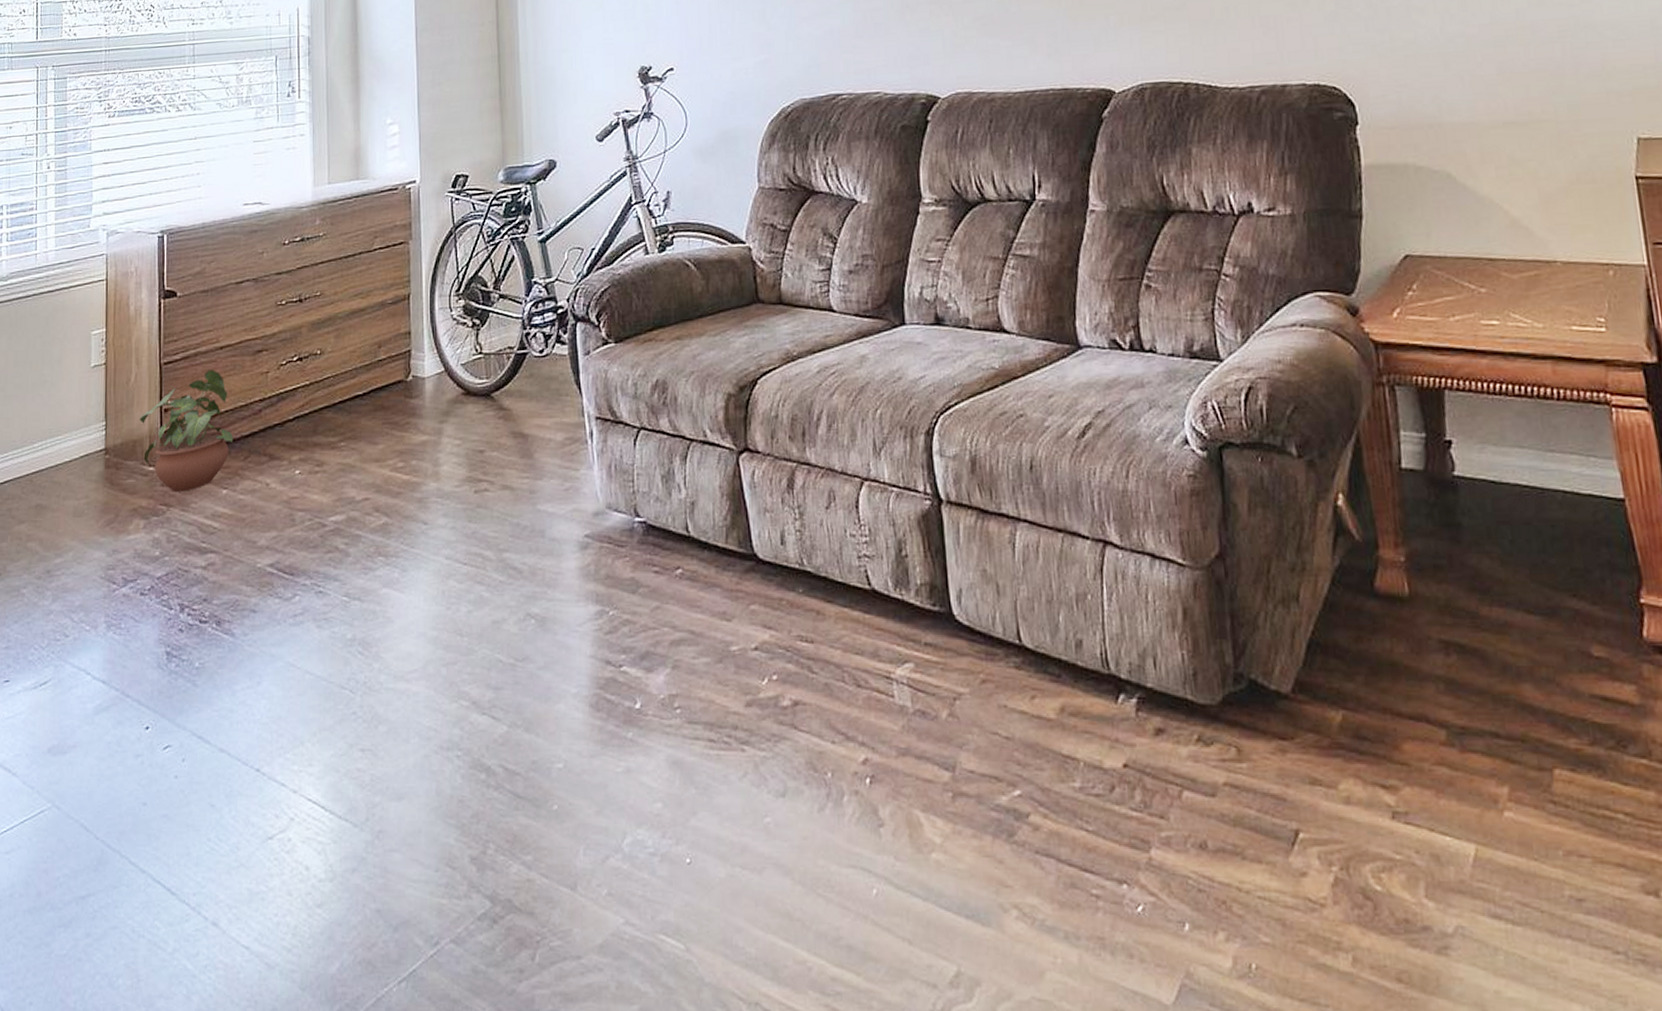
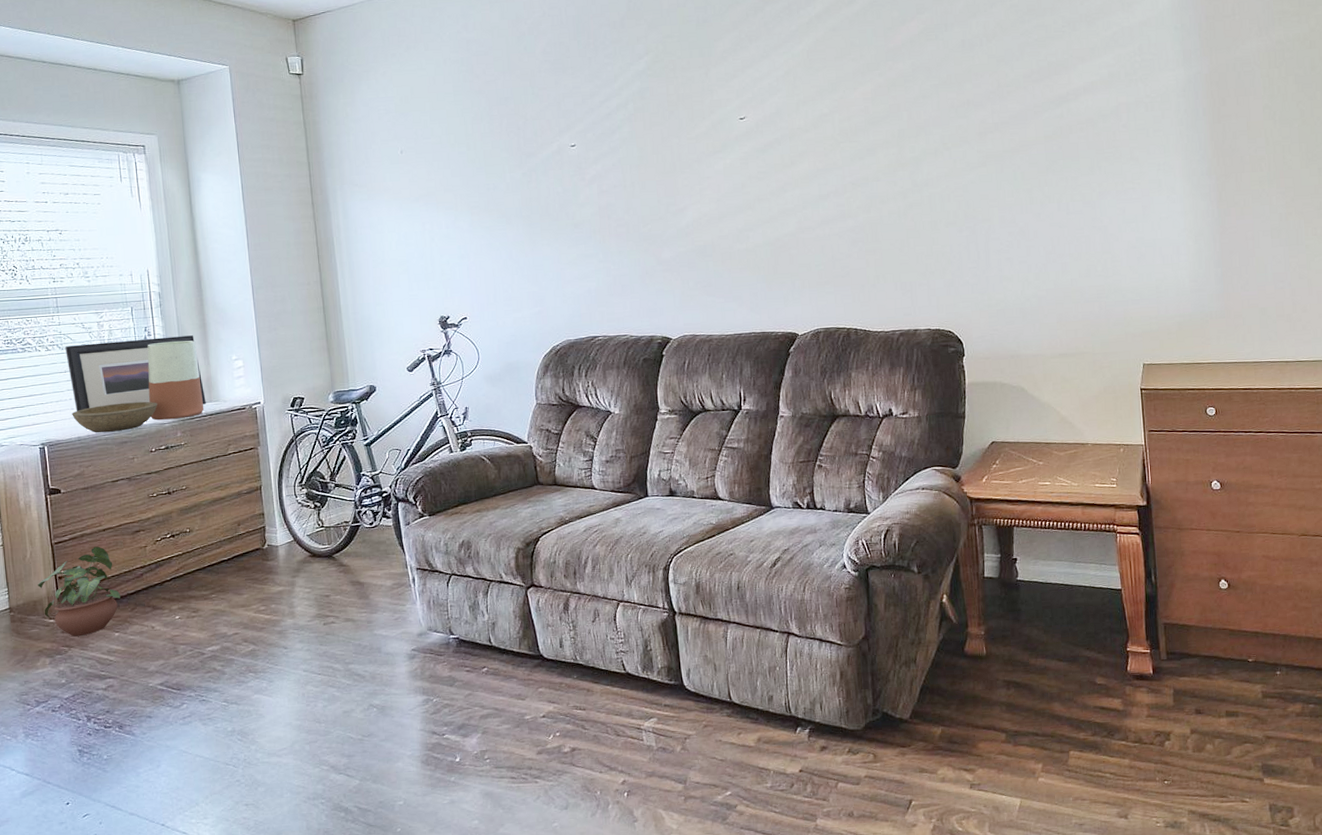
picture frame: none [198,92,352,190] -> present [65,335,206,411]
bowl: none [198,177,296,219] -> present [72,401,157,433]
vase: none [286,98,350,203] -> present [147,340,205,420]

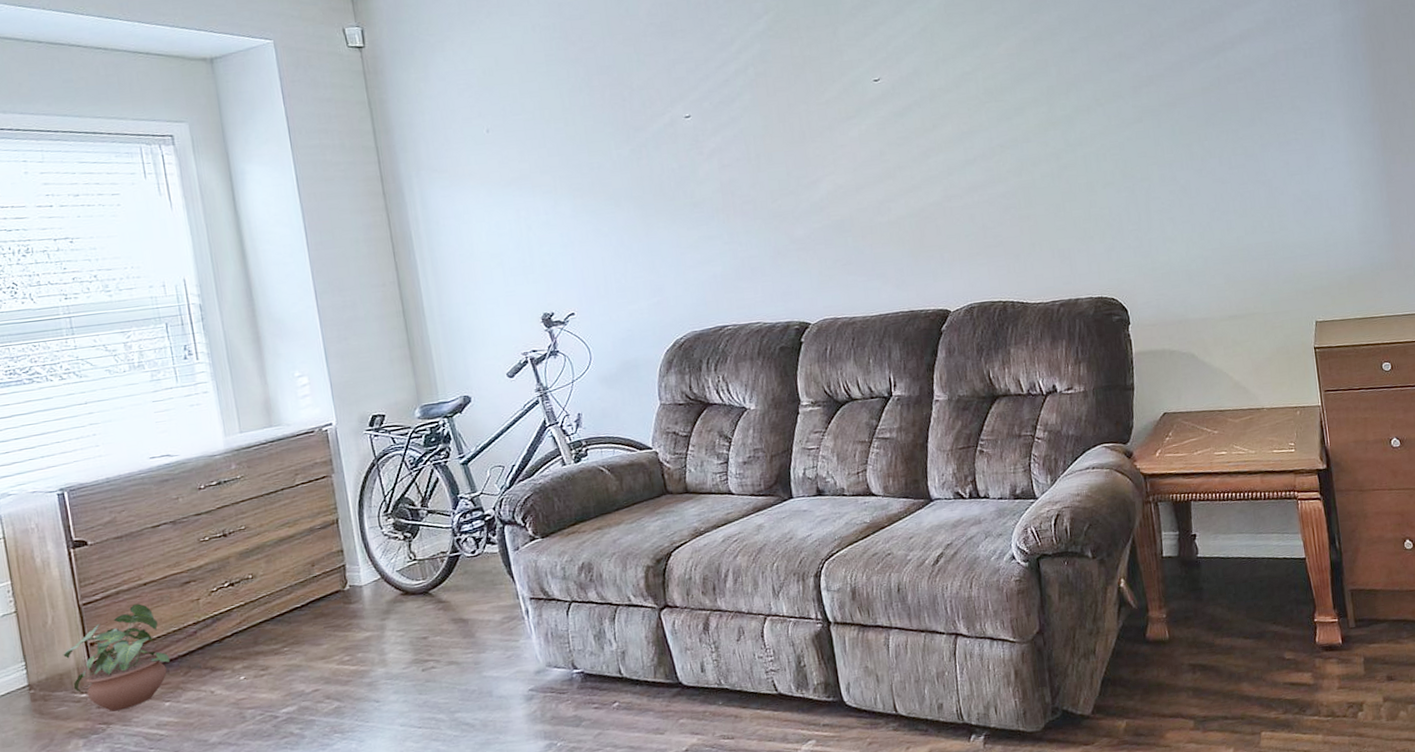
picture frame: present [65,335,206,411] -> none [84,351,265,449]
bowl: present [72,401,157,433] -> none [97,431,205,472]
vase: present [147,340,205,420] -> none [188,357,264,452]

